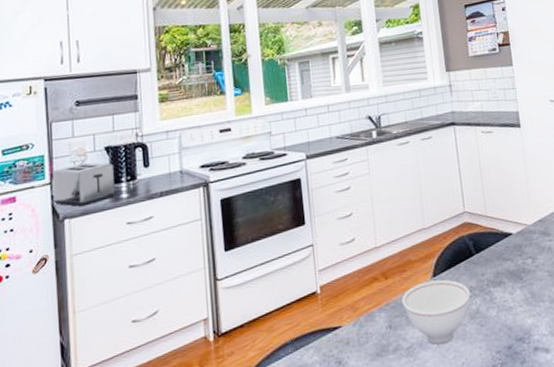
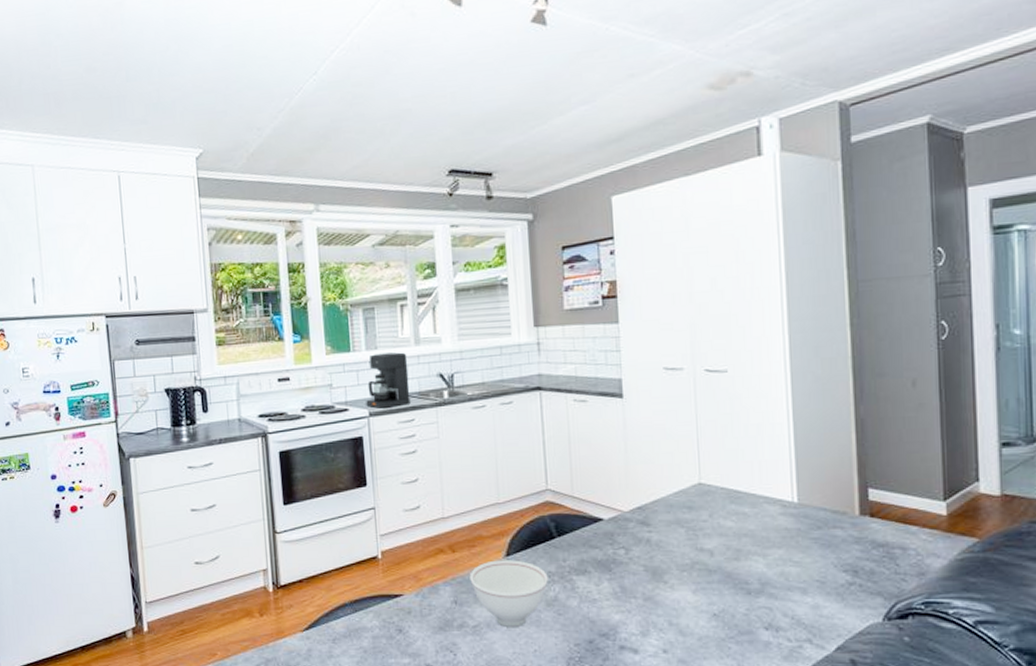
toaster: present [52,162,115,207] -> none [117,403,176,447]
coffee maker: none [303,99,344,152] -> present [366,352,411,410]

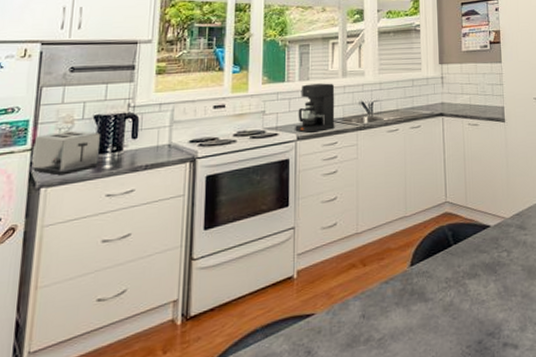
toaster: none [117,403,176,447] -> present [31,130,100,176]
bowl: present [469,560,548,628] -> none [377,269,445,337]

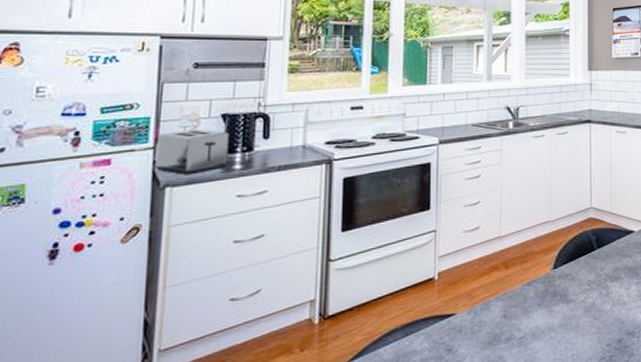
coffee maker: present [295,83,335,134] -> none [437,87,479,138]

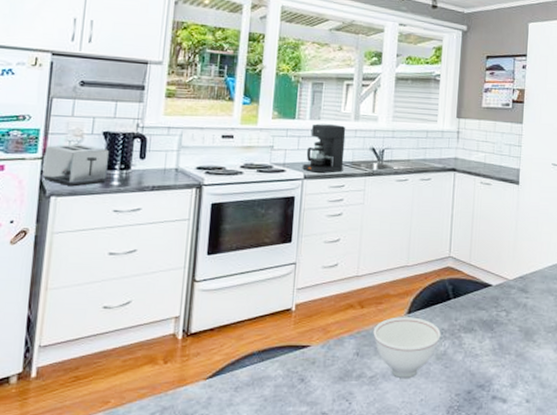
coffee maker: none [437,87,479,138] -> present [302,123,346,174]
bowl: none [520,272,587,336] -> present [373,317,441,379]

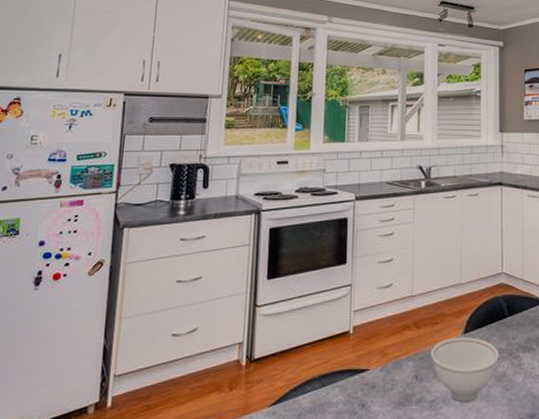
toaster: present [42,143,109,187] -> none [116,176,175,218]
coffee maker: present [302,123,346,174] -> none [354,145,393,195]

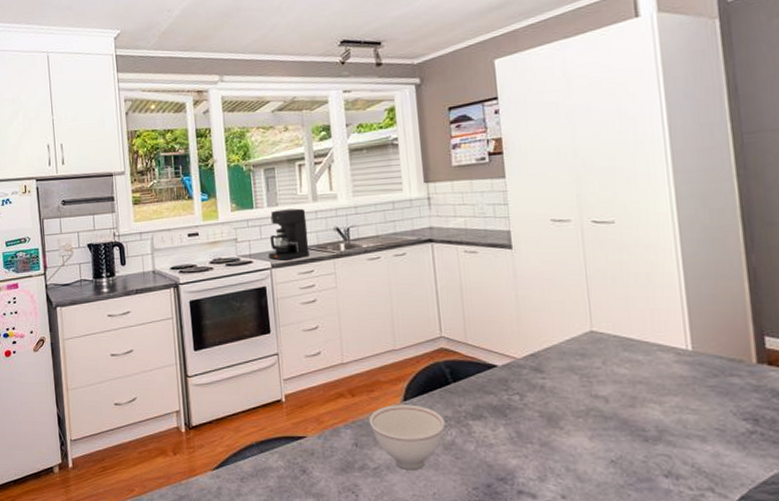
coffee maker: none [354,145,393,195] -> present [268,208,310,262]

